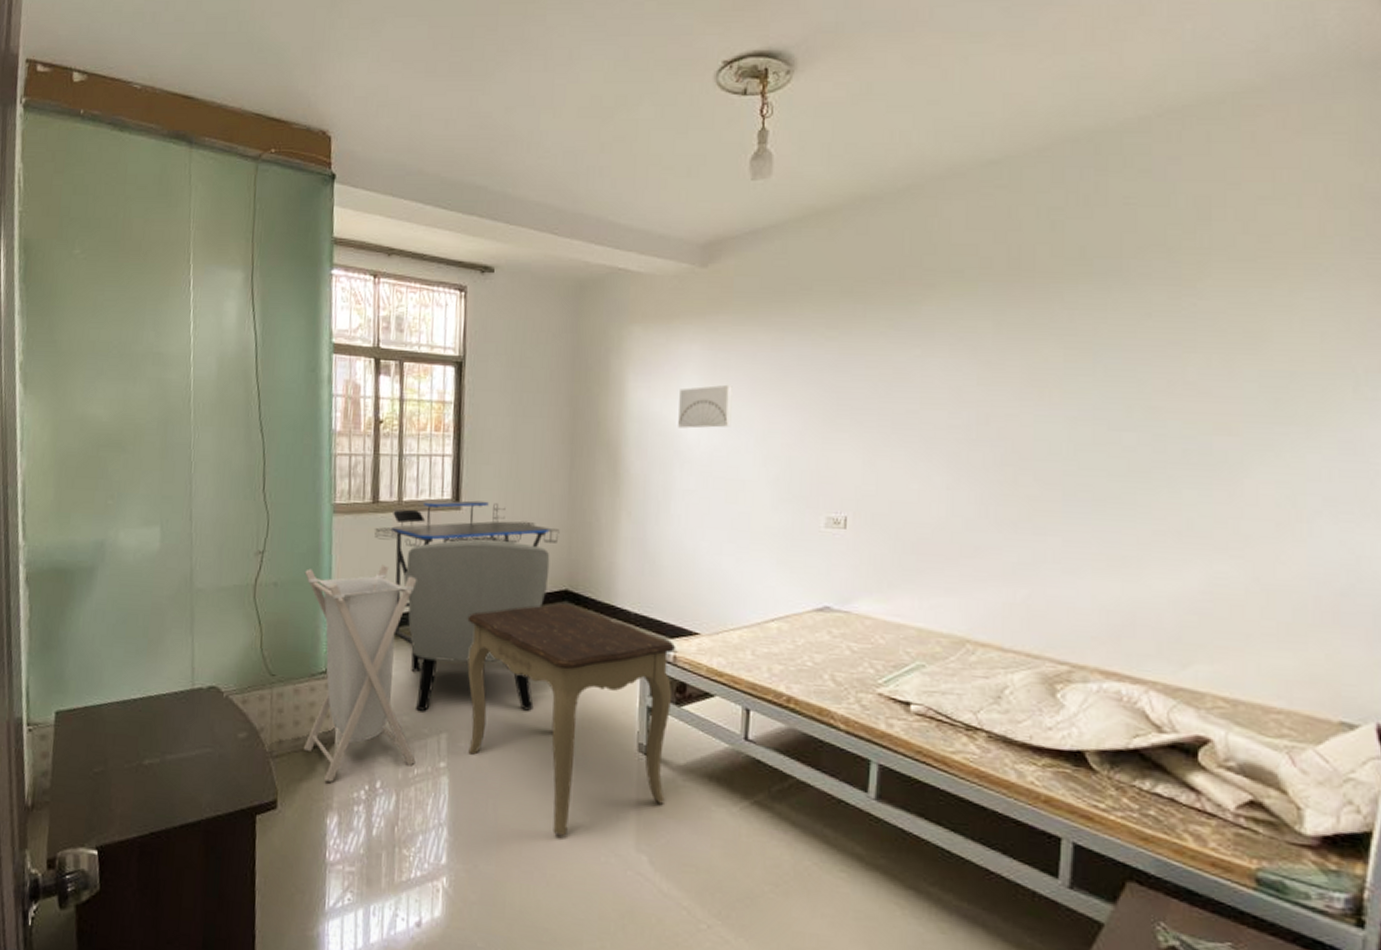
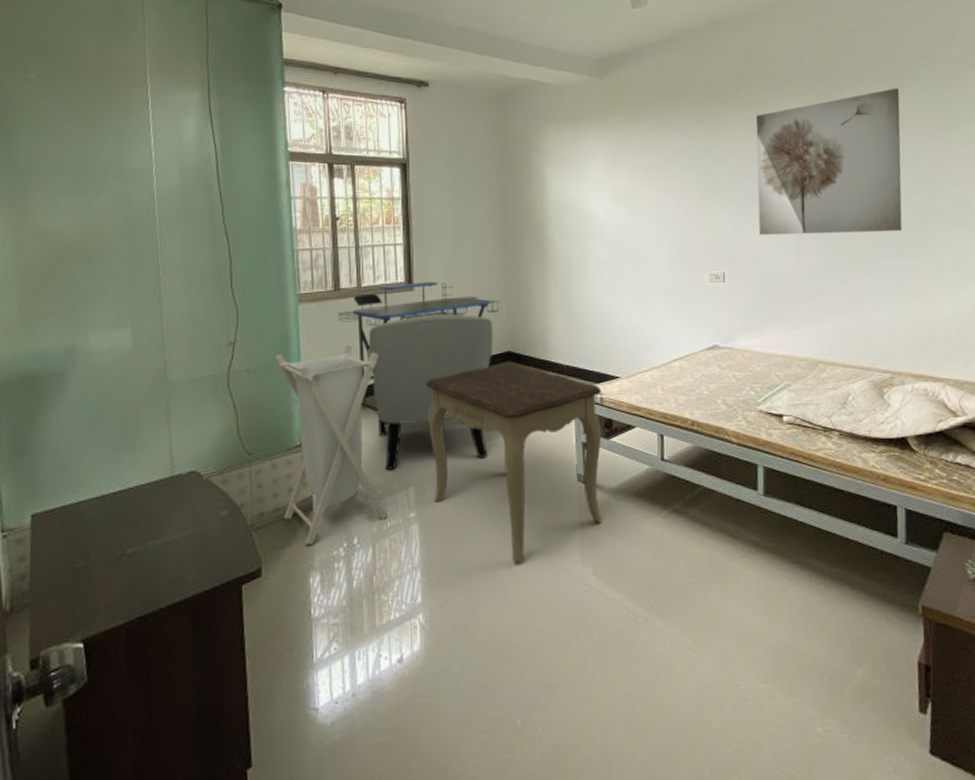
wall art: present [678,384,733,429] -> none [589,172,631,210]
wall art: none [899,288,1117,481] -> present [755,88,903,235]

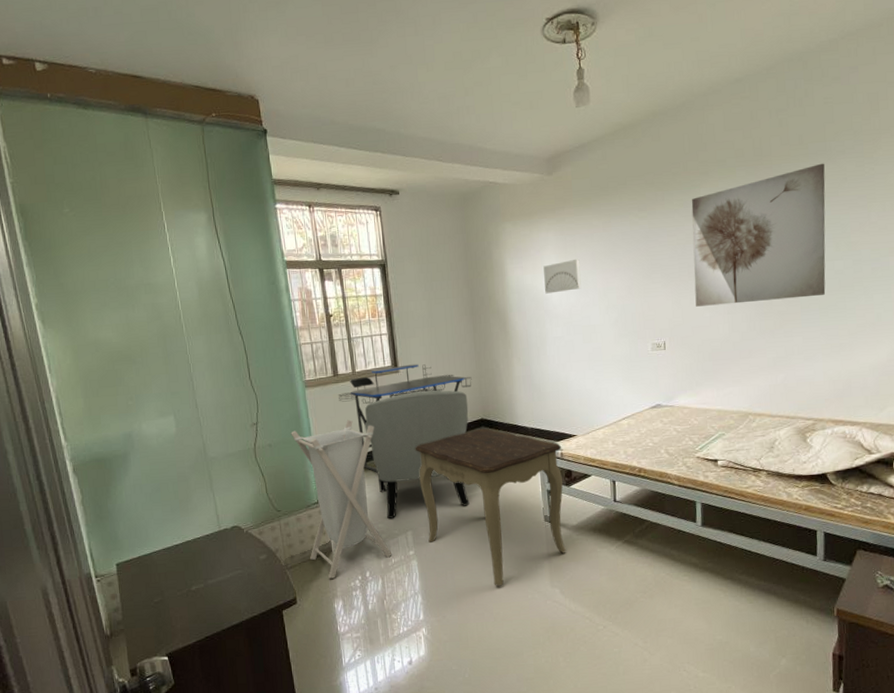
wall art: none [589,172,631,210] -> present [543,258,582,294]

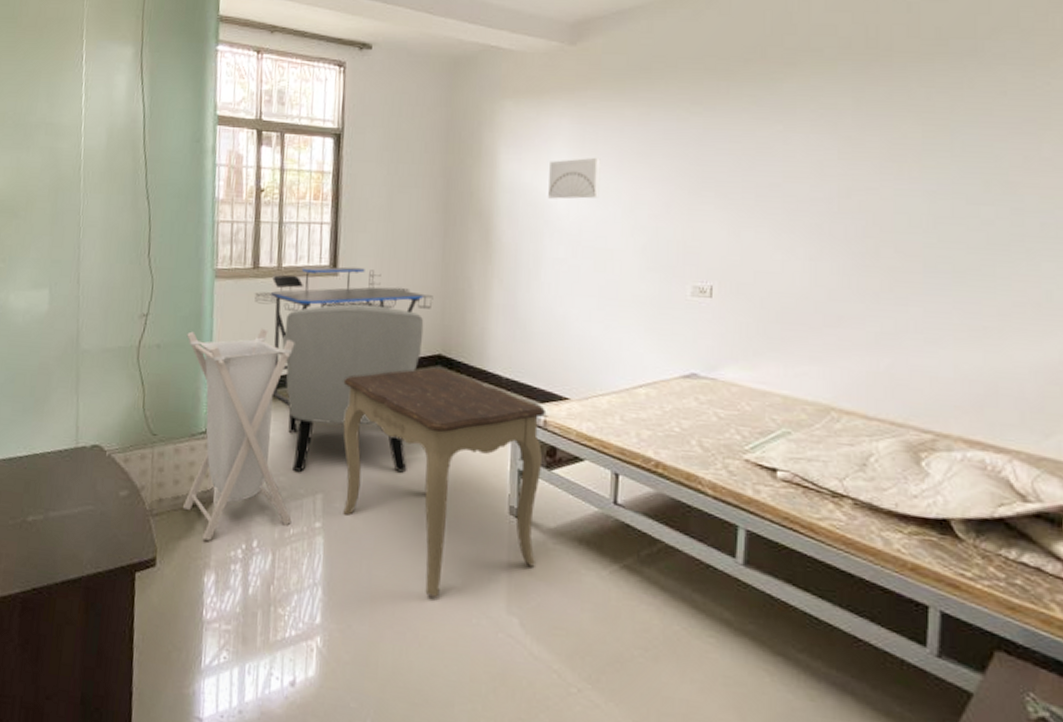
wall art: present [691,163,826,307] -> none [763,68,973,253]

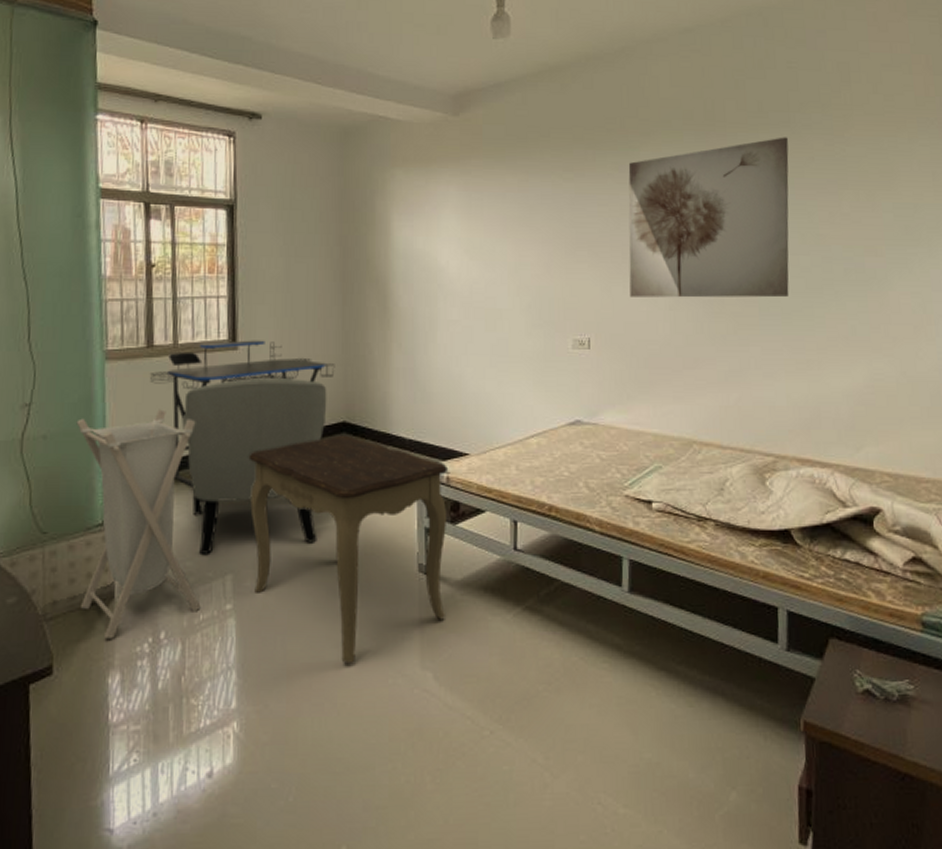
wall art: present [548,157,601,199] -> none [440,222,487,263]
wall art: none [763,68,973,253] -> present [628,137,789,298]

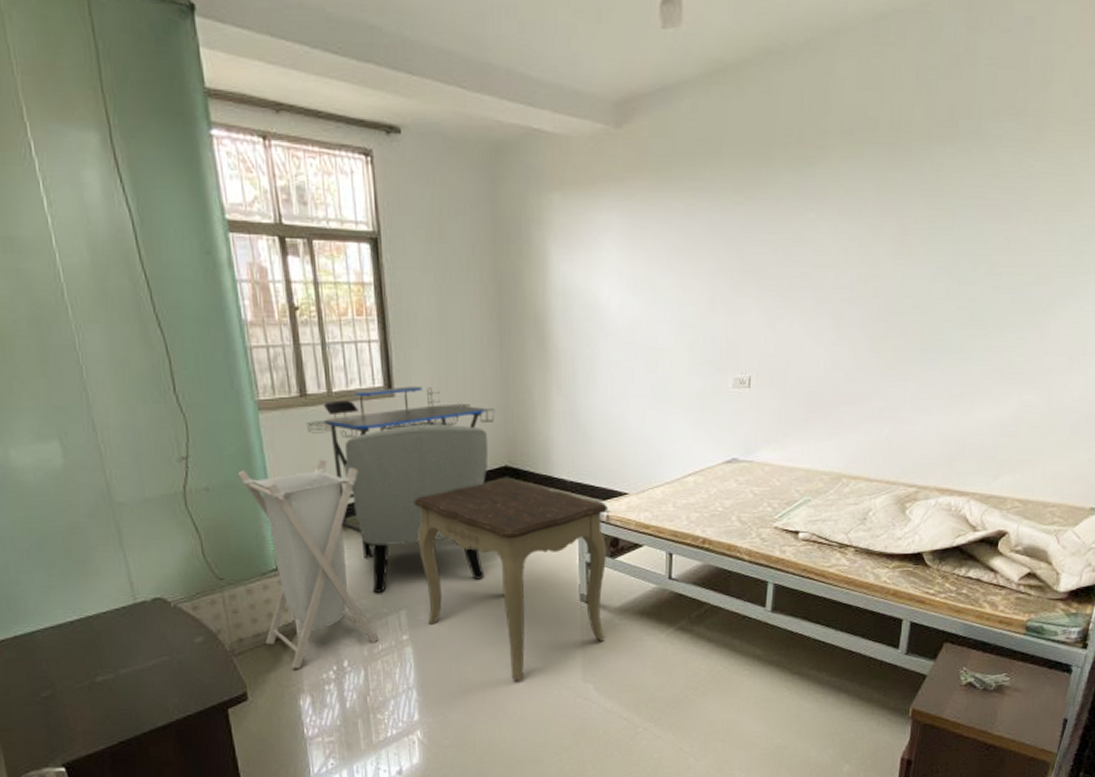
wall art: present [628,137,789,298] -> none [794,150,975,333]

